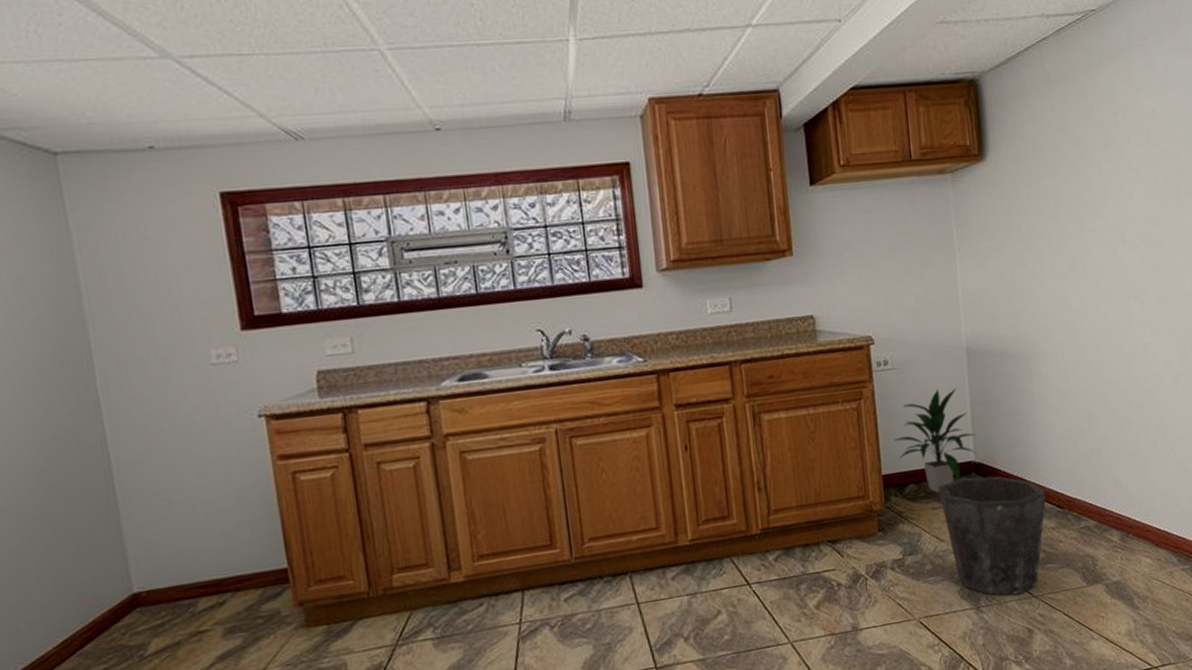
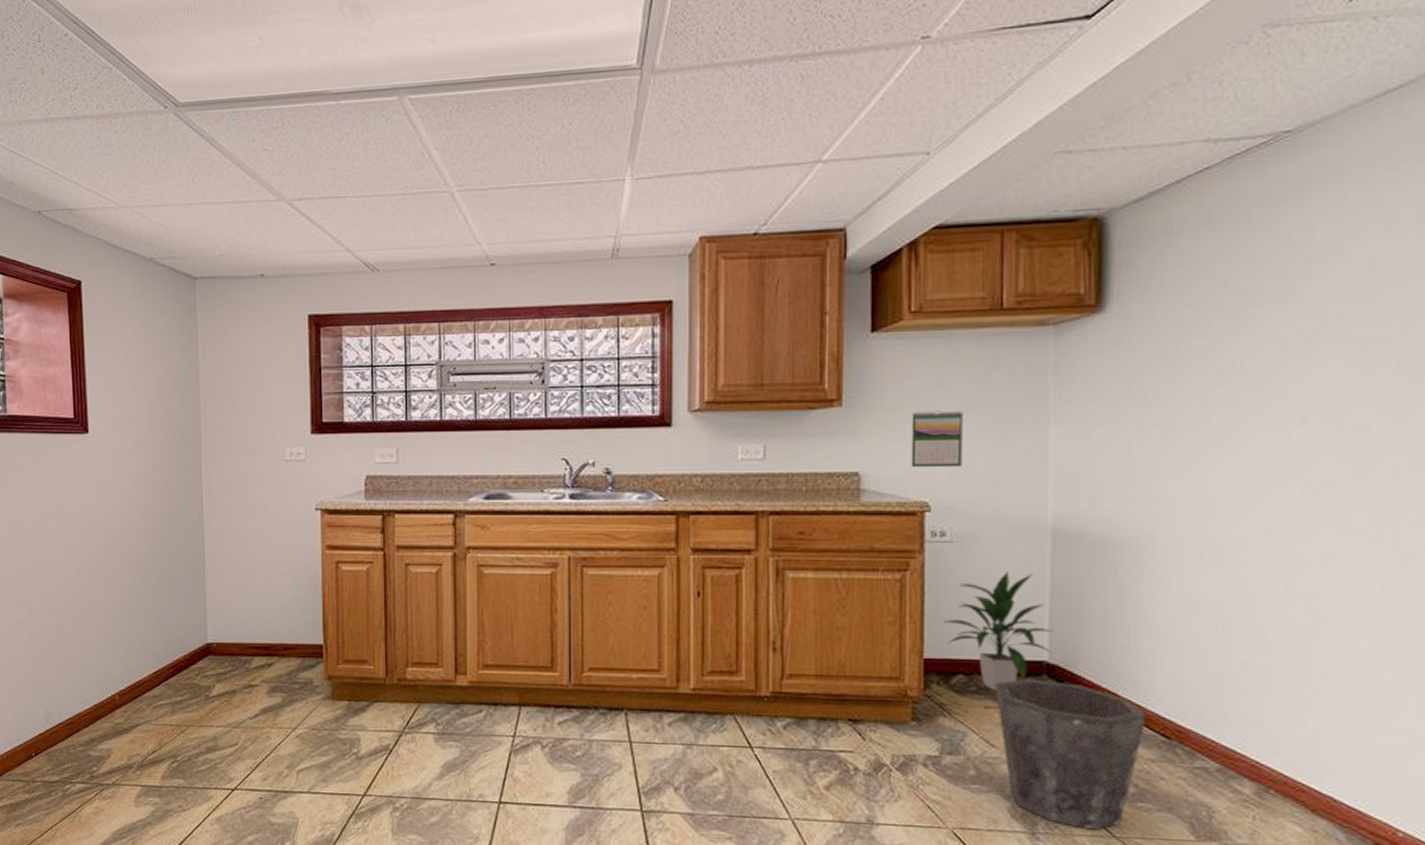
calendar: none [850,252,895,307] -> present [911,410,963,468]

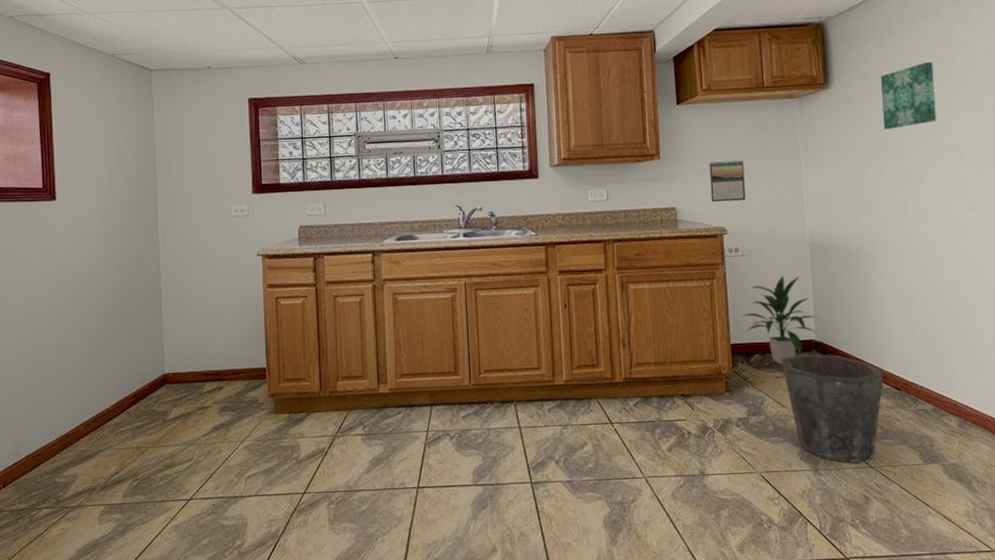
wall art: none [1182,274,1274,373] -> present [881,61,937,129]

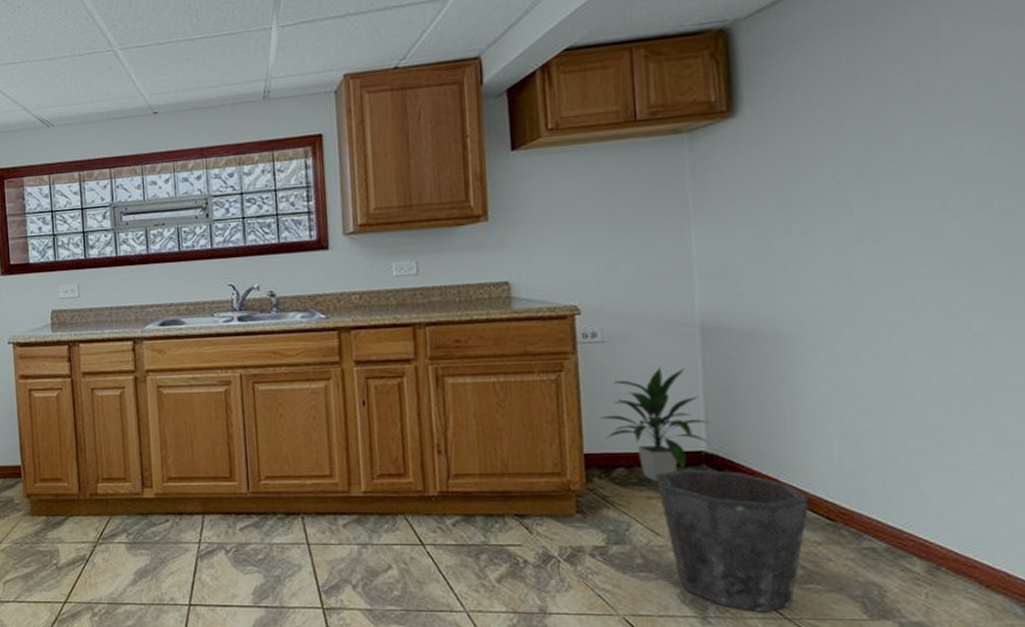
calendar: present [709,159,746,203] -> none [556,218,608,275]
wall art: present [881,61,937,129] -> none [817,69,906,169]

